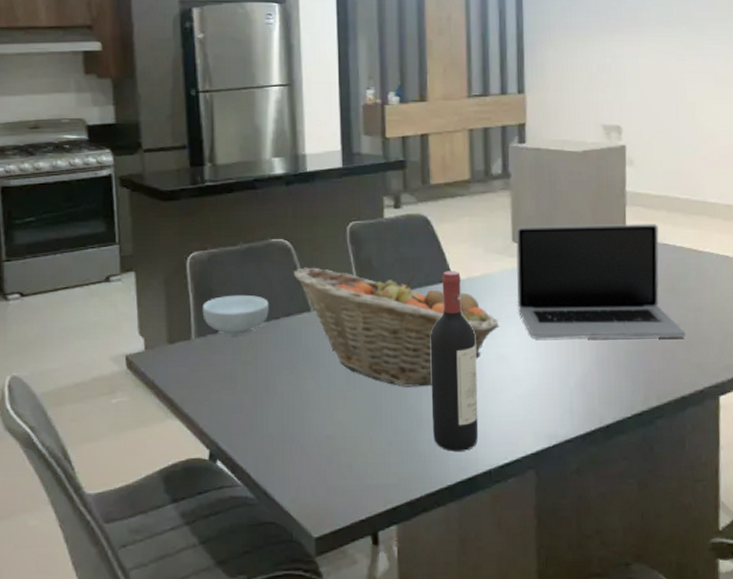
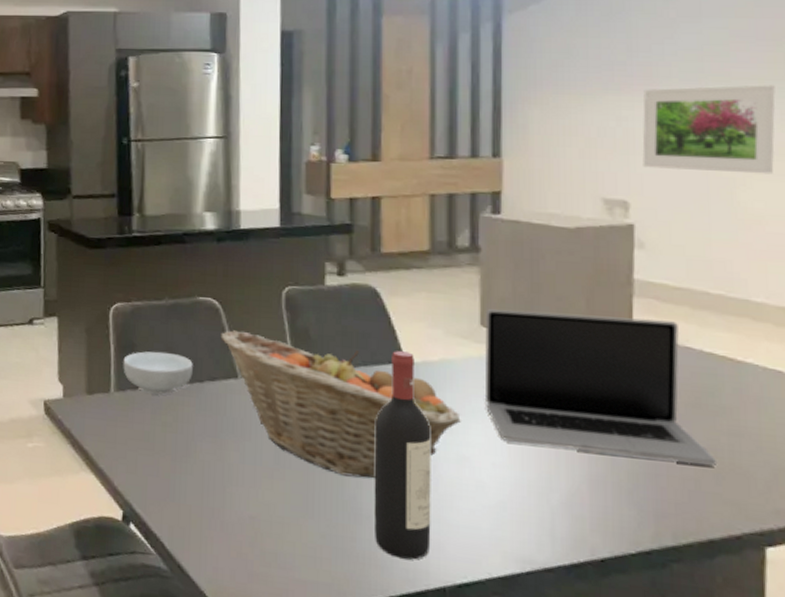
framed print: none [630,25,722,98] -> present [642,85,775,175]

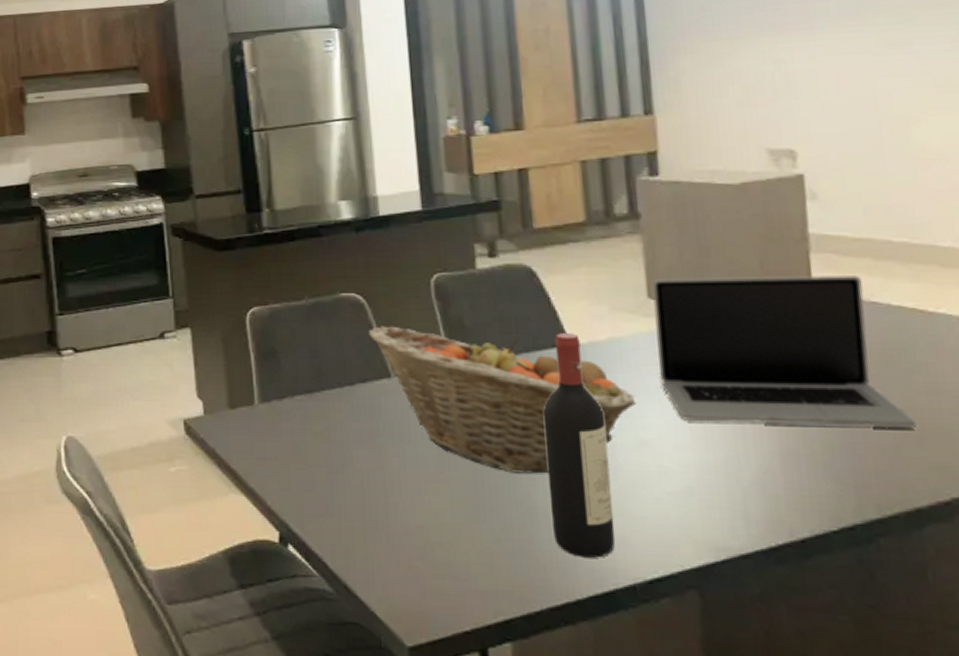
cereal bowl: present [123,351,193,395] -> none [265,356,342,402]
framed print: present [642,85,775,175] -> none [801,11,949,112]

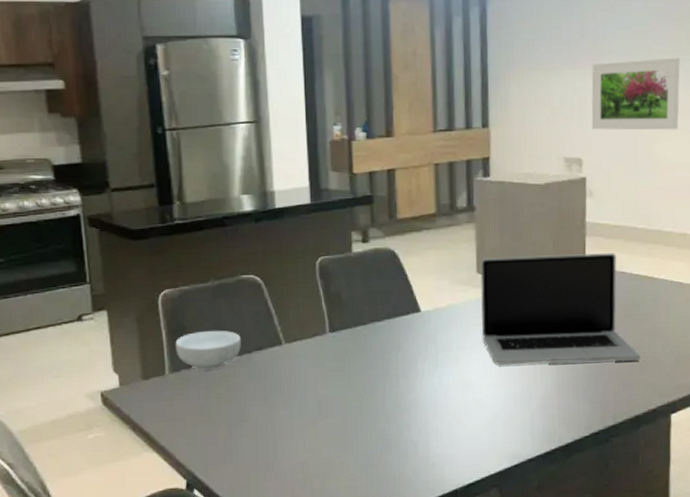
cereal bowl: none [265,356,342,402] -> present [175,330,241,370]
fruit basket: present [368,326,638,474] -> none [264,302,466,415]
wine bottle: present [543,333,615,558] -> none [398,302,445,474]
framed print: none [801,11,949,112] -> present [591,58,680,130]

